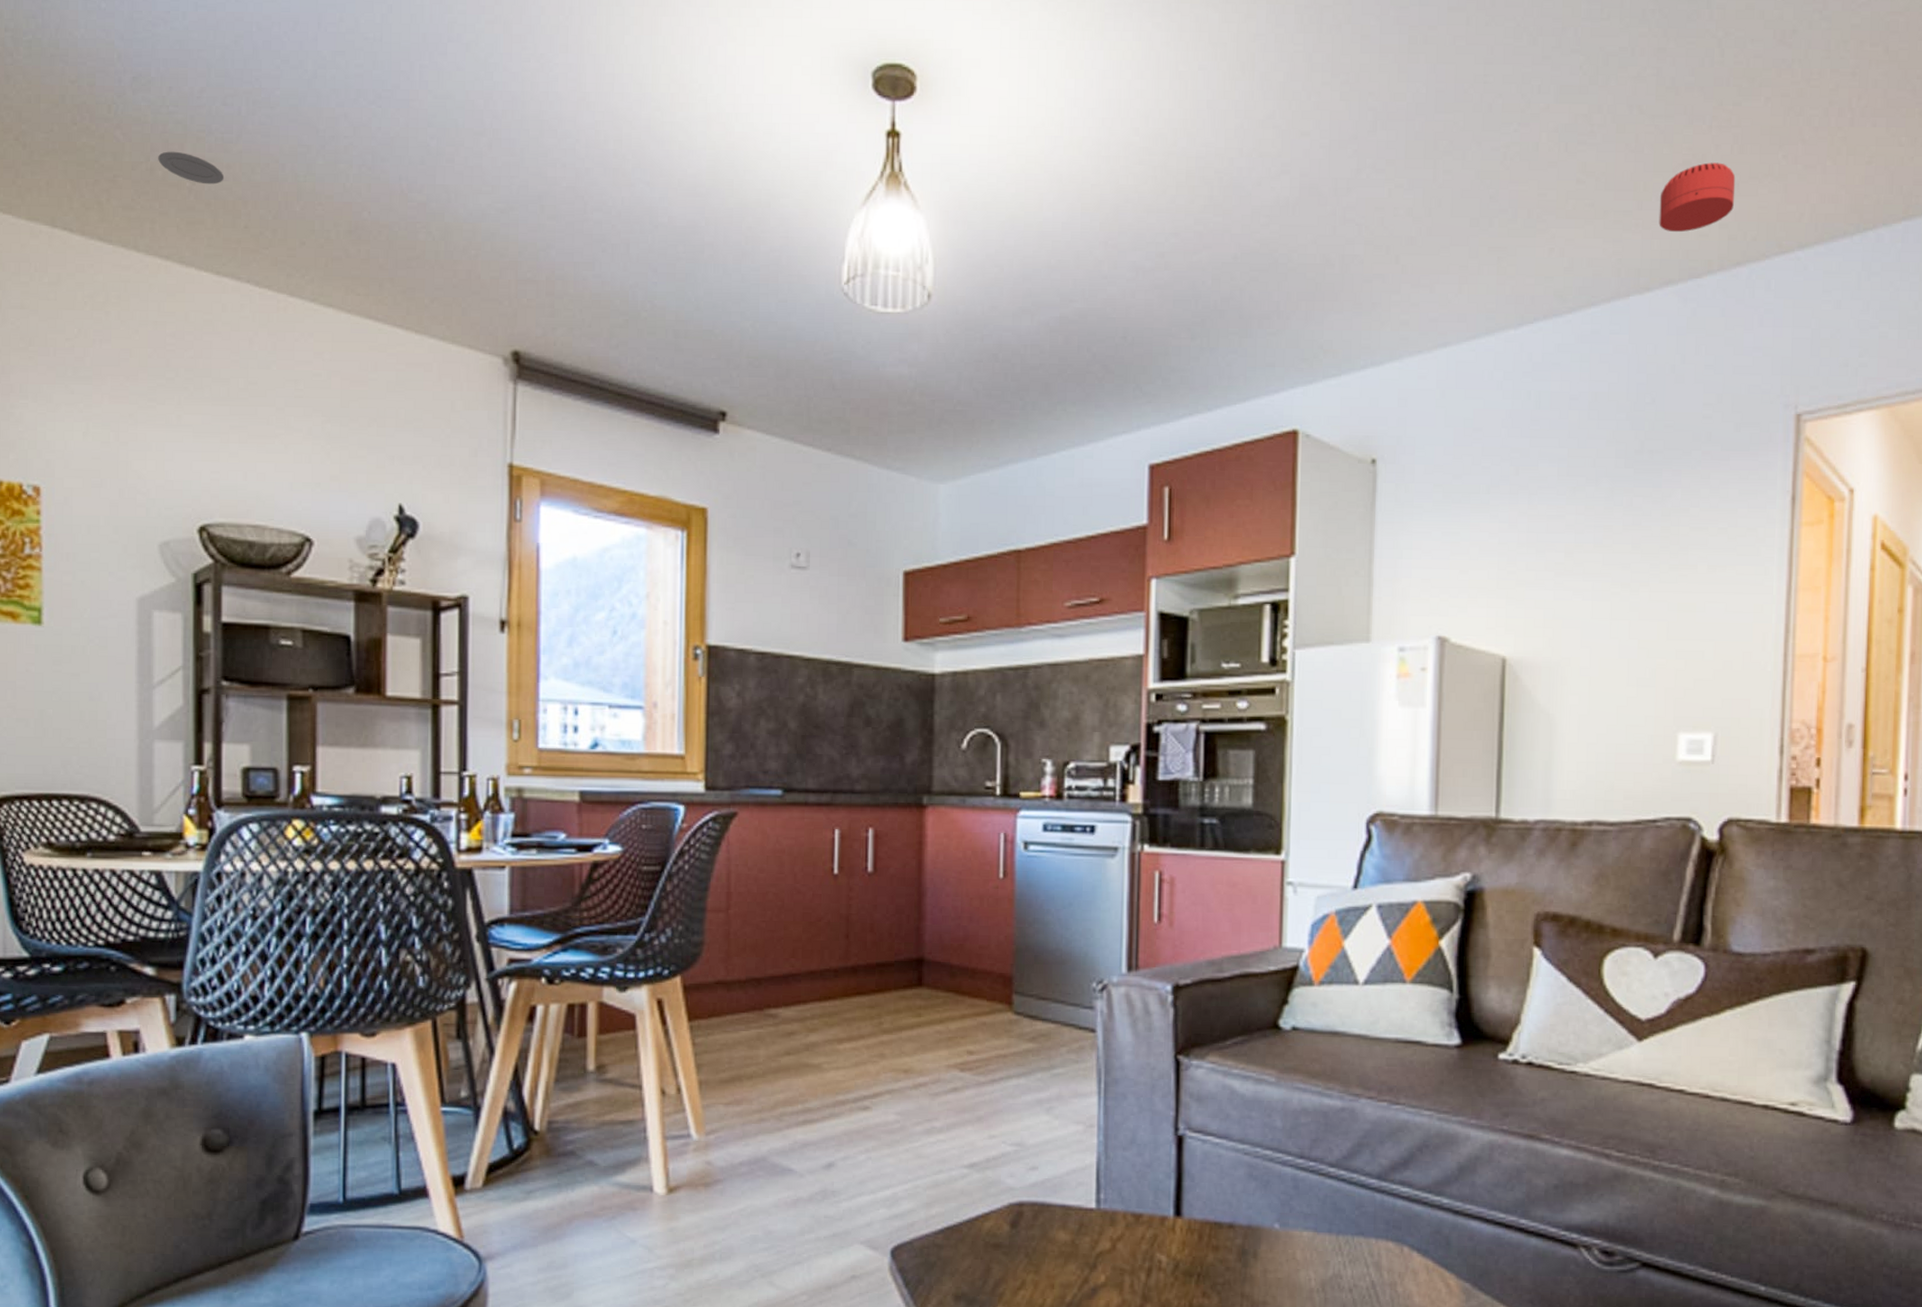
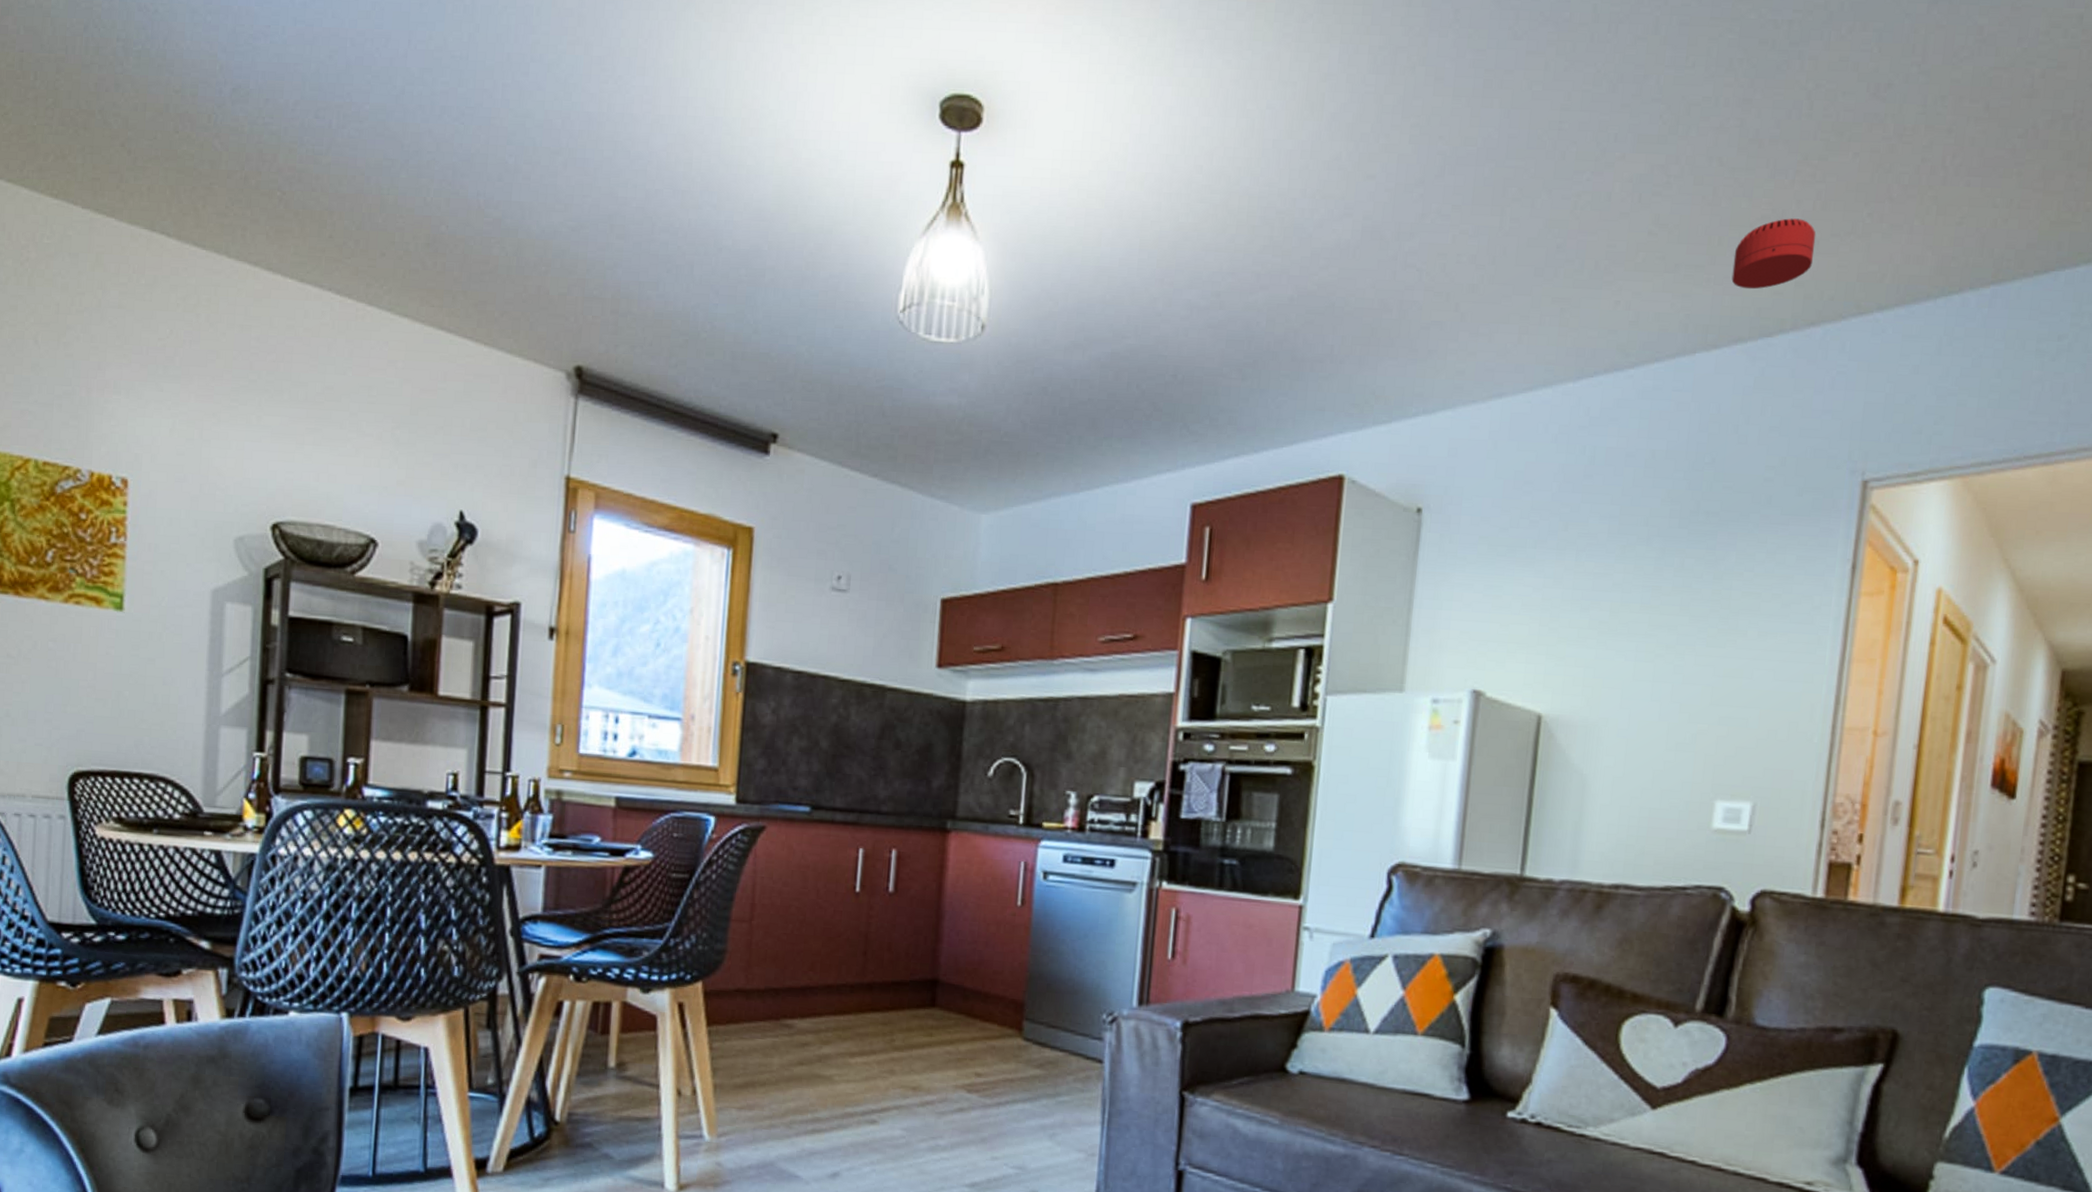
recessed light: present [158,151,225,185] -> none [252,161,313,195]

